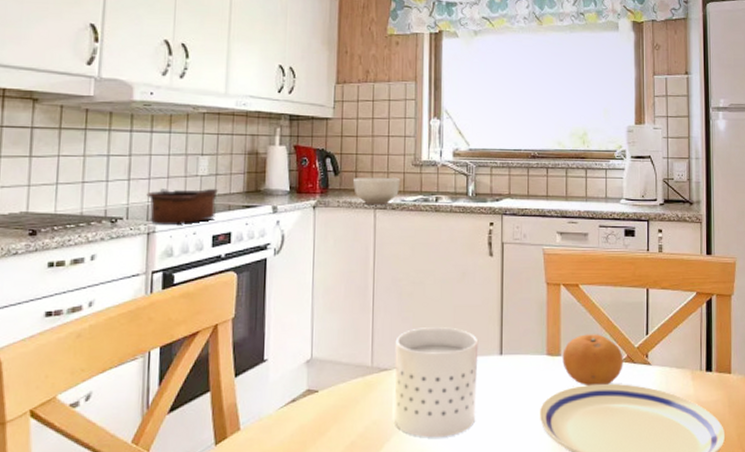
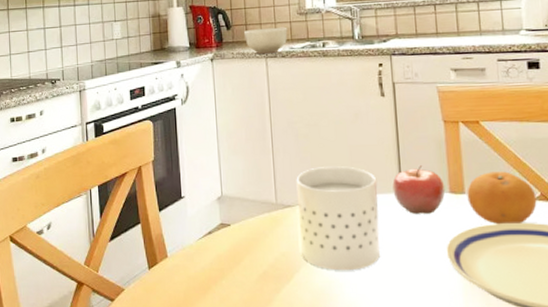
cooking pot: present [146,188,218,224] -> none [76,49,130,83]
fruit: none [493,327,543,377] -> present [392,165,446,214]

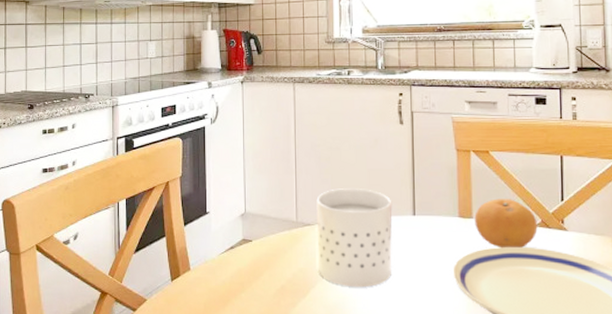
bowl: present [243,27,288,54] -> none [273,54,316,78]
fruit: present [392,165,446,214] -> none [406,190,455,236]

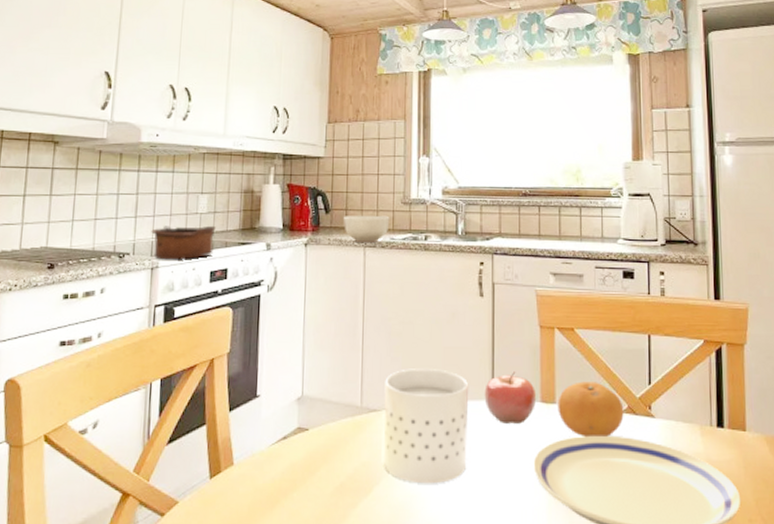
cooking pot: none [110,68,164,99] -> present [151,225,216,260]
bowl: none [273,54,316,78] -> present [343,215,390,242]
fruit: none [406,190,455,236] -> present [484,372,537,424]

